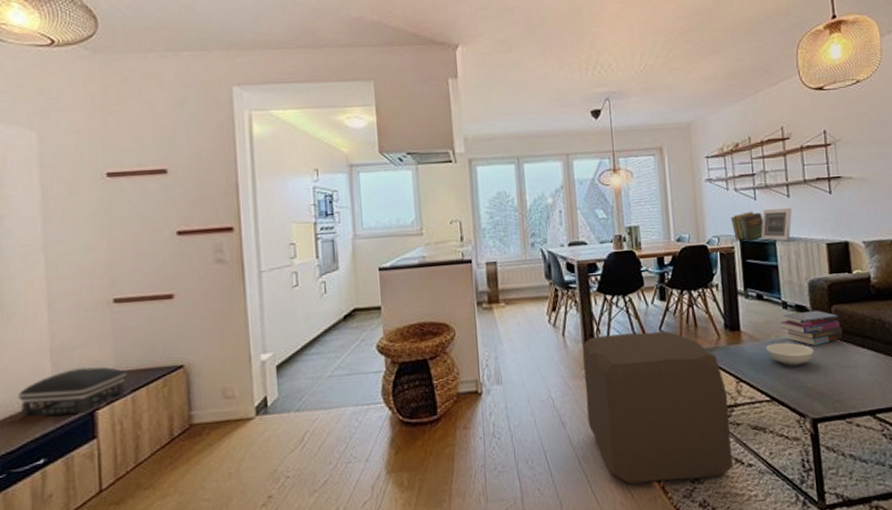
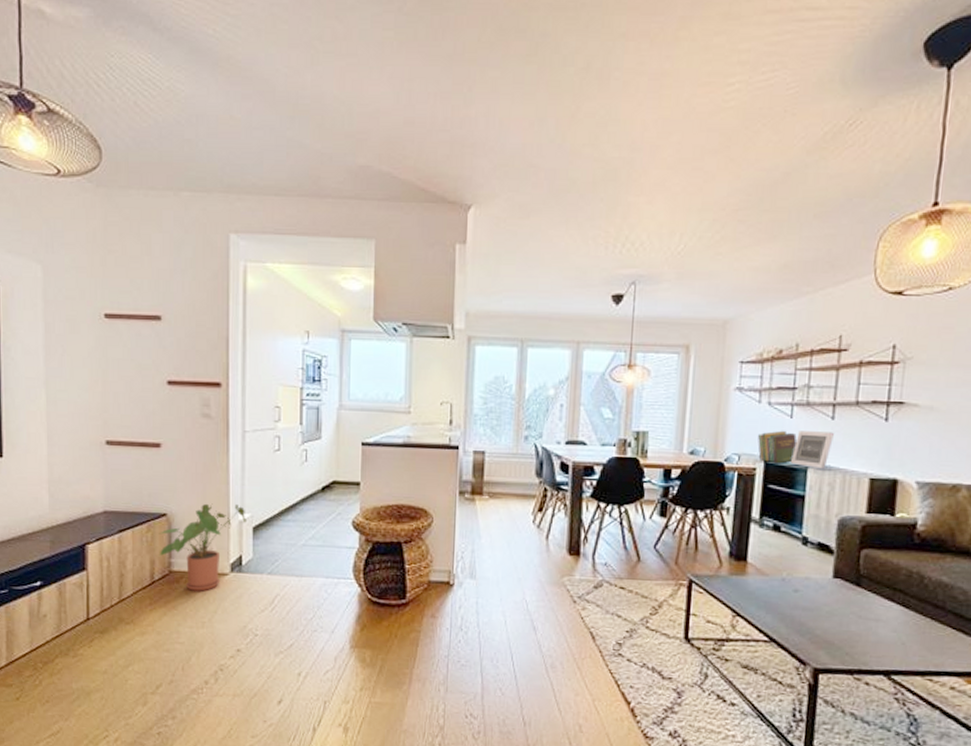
wireless router: present [18,366,127,419] -> none [19,502,115,547]
house plant: none [176,345,269,442] -> present [158,503,246,591]
pouf: present [582,331,734,486] -> none [561,545,720,710]
bowl: present [766,342,814,367] -> none [774,581,831,610]
books: present [780,310,843,346] -> none [795,551,871,591]

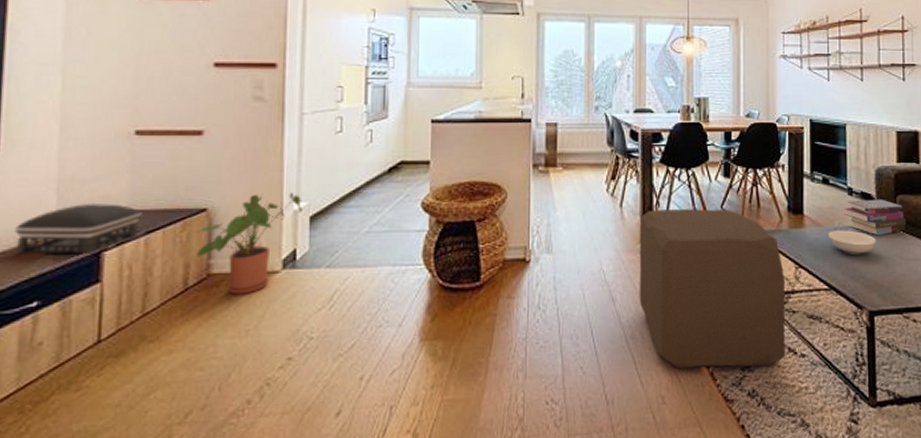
wireless router: none [19,502,115,547] -> present [15,202,142,256]
pouf: none [561,545,720,710] -> present [639,208,786,370]
books: present [758,430,797,464] -> none [803,92,836,122]
bowl: none [774,581,831,610] -> present [828,230,876,256]
picture frame: present [790,431,834,469] -> none [831,92,864,125]
books: none [795,551,871,591] -> present [844,199,906,236]

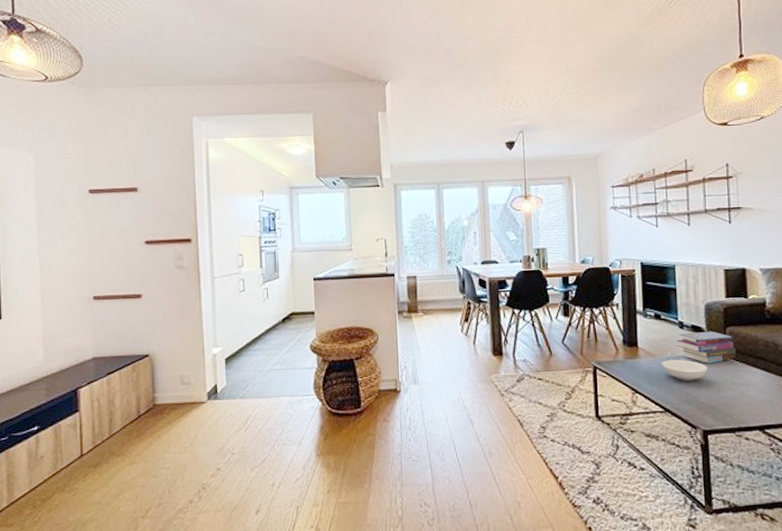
wireless router: present [15,202,142,256] -> none [17,352,103,393]
house plant: present [195,193,302,295] -> none [143,341,219,420]
pouf: present [639,208,786,370] -> none [490,343,627,480]

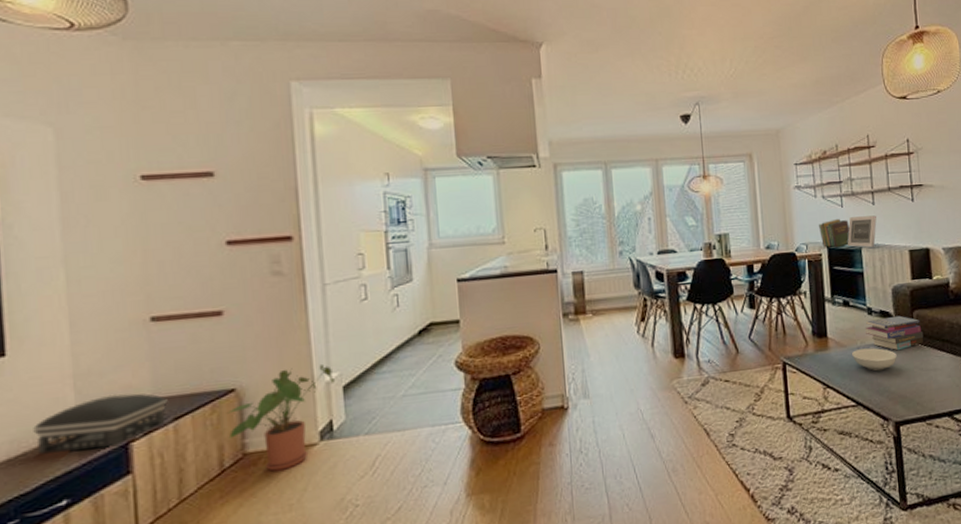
wireless router: none [17,352,103,393] -> present [33,393,168,455]
house plant: none [143,341,219,420] -> present [226,365,335,471]
books: none [633,237,664,265] -> present [819,218,850,248]
picture frame: none [660,235,692,266] -> present [847,215,877,248]

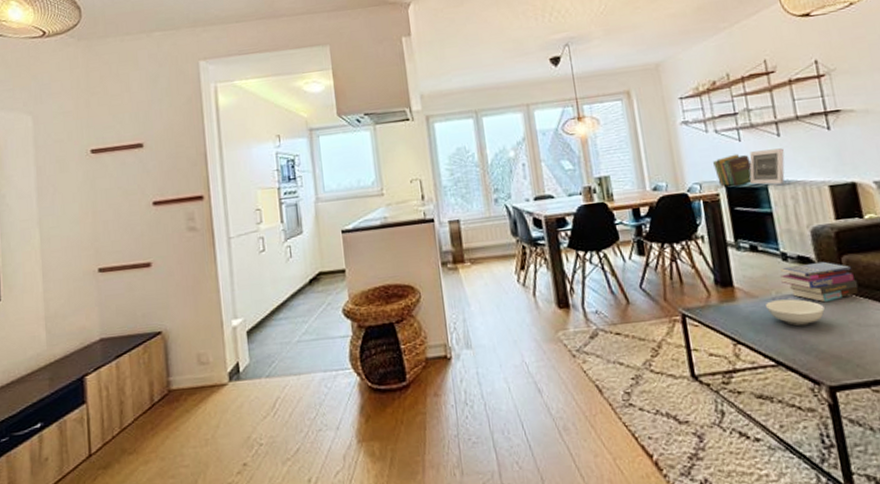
wireless router: present [33,393,168,455] -> none [18,334,111,384]
house plant: present [226,365,335,471] -> none [155,311,240,408]

